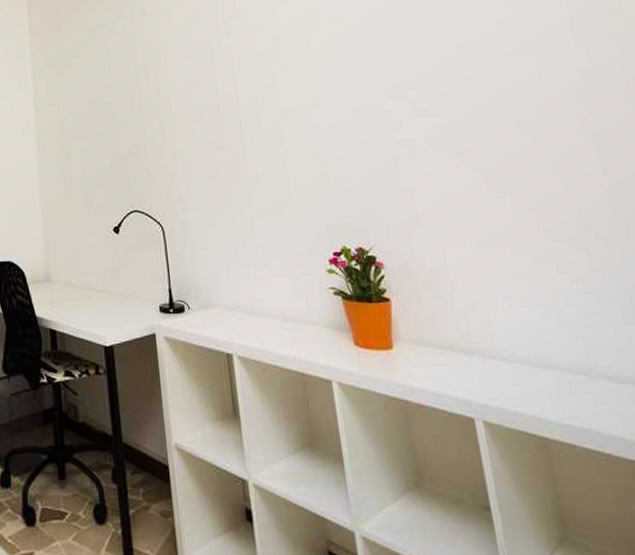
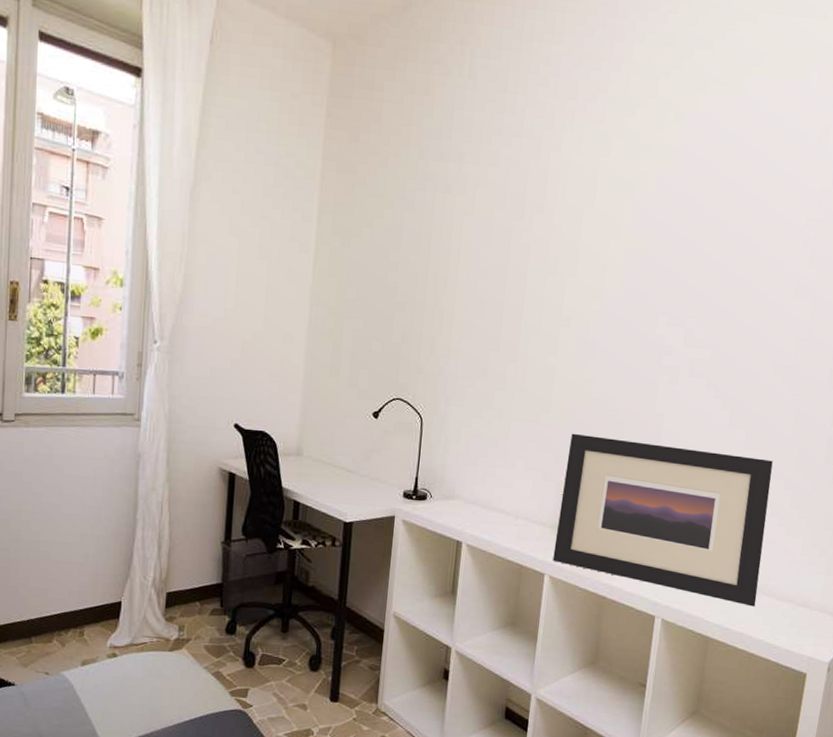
picture frame: none [320,221,592,395] -> present [553,433,773,607]

